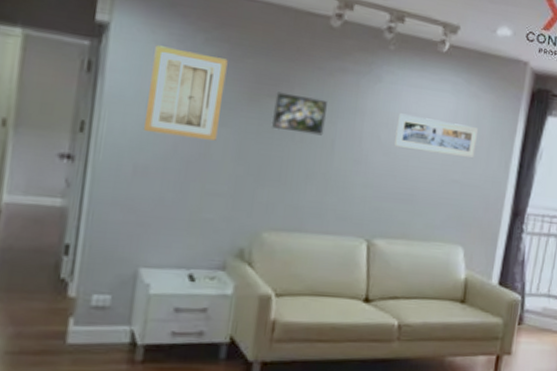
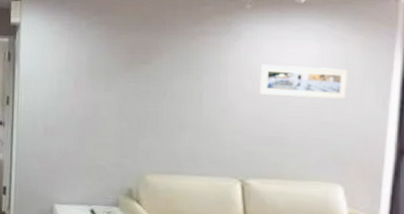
wall art: present [143,45,228,141] -> none [48,34,107,103]
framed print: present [271,92,327,136] -> none [145,58,192,91]

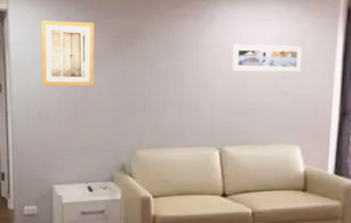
wall art: none [48,34,107,103] -> present [41,20,95,86]

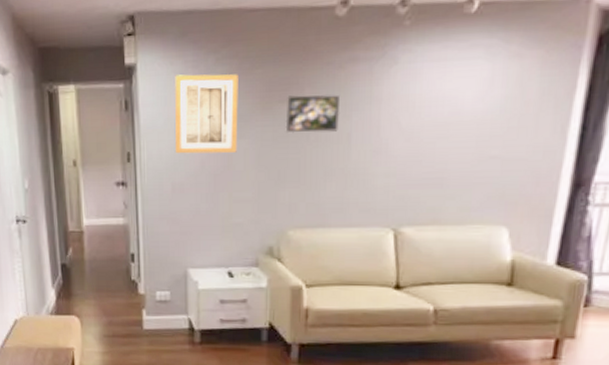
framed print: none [133,41,174,71] -> present [285,95,339,133]
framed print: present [232,44,303,73] -> none [418,92,523,130]

